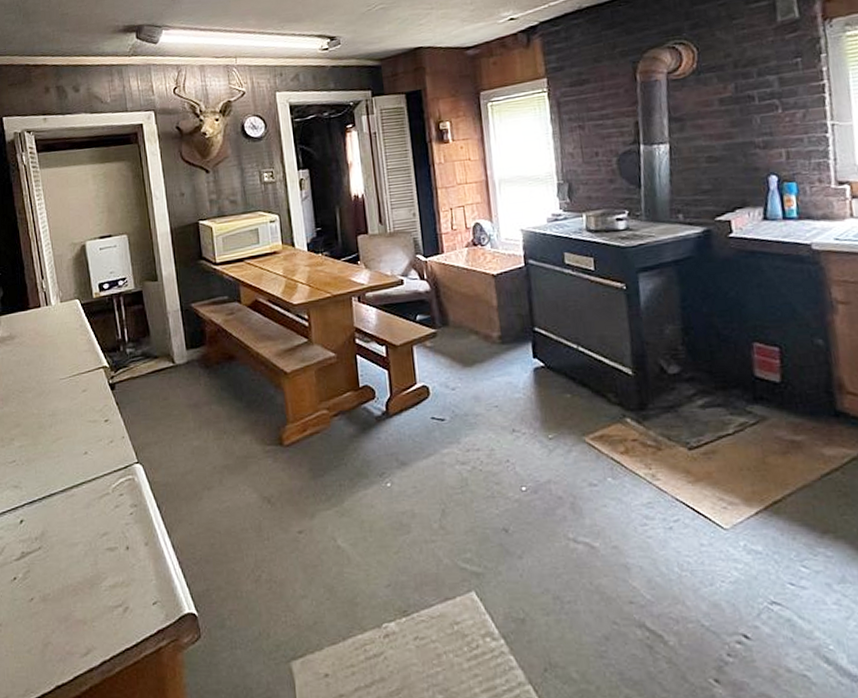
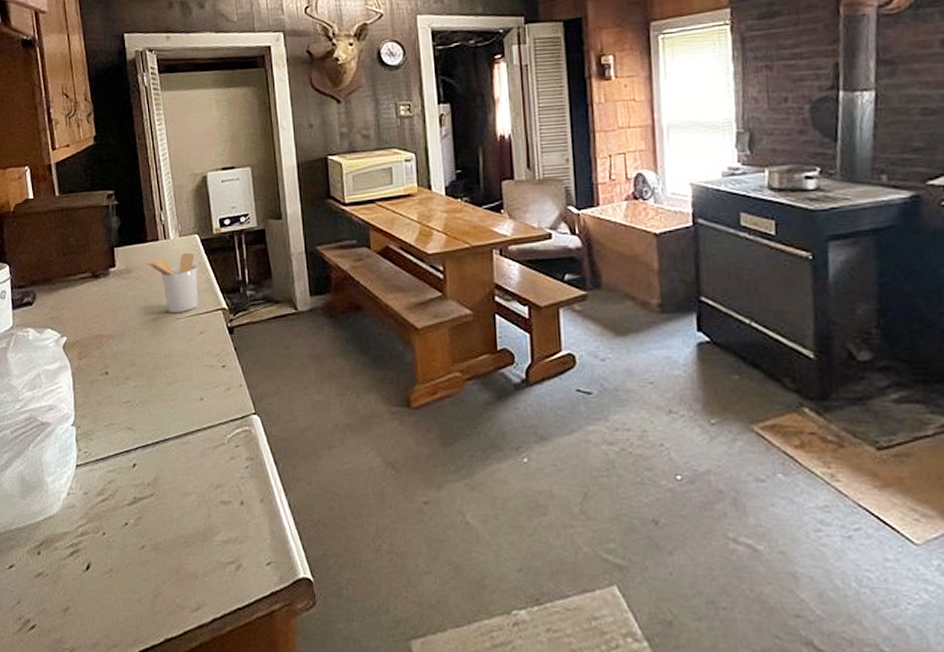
utensil holder: none [27,316,81,375] -> present [144,252,199,314]

